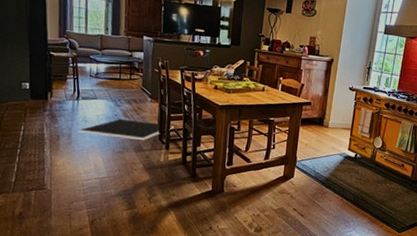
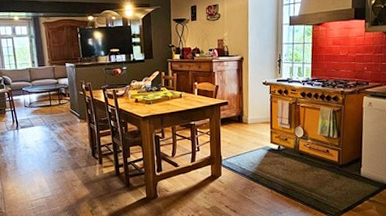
door mat: present [78,118,174,140] -> none [21,141,104,159]

